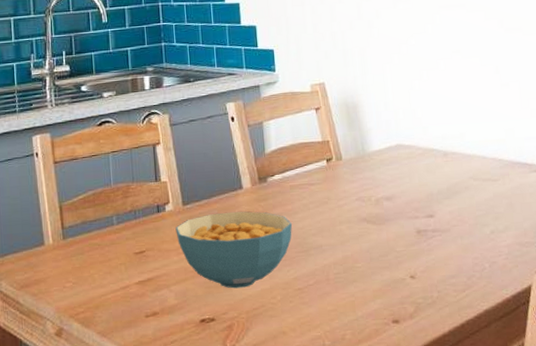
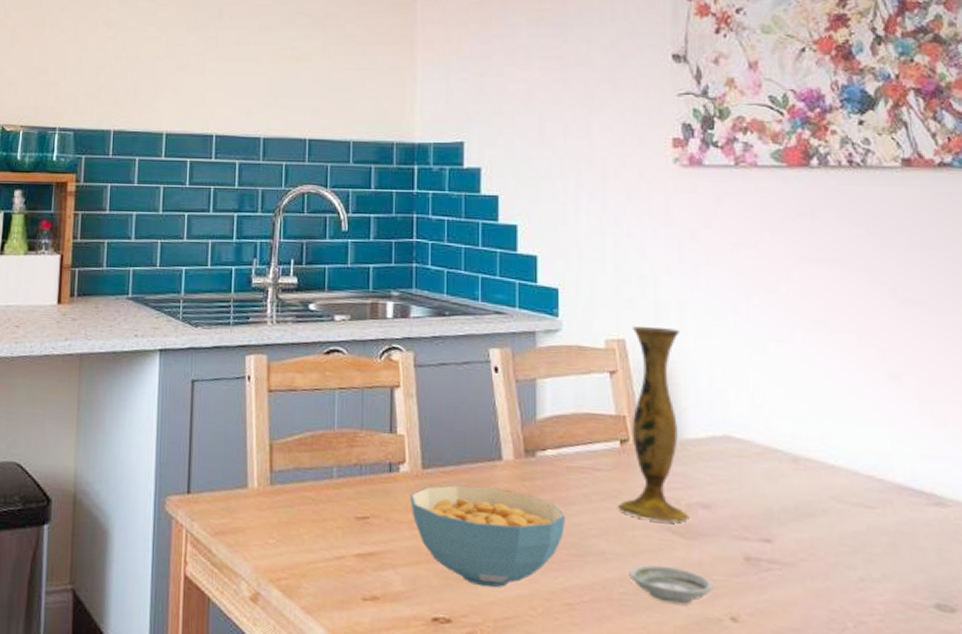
vase: none [328,70,378,215] -> present [618,327,690,522]
saucer: none [339,247,398,274] -> present [629,564,713,605]

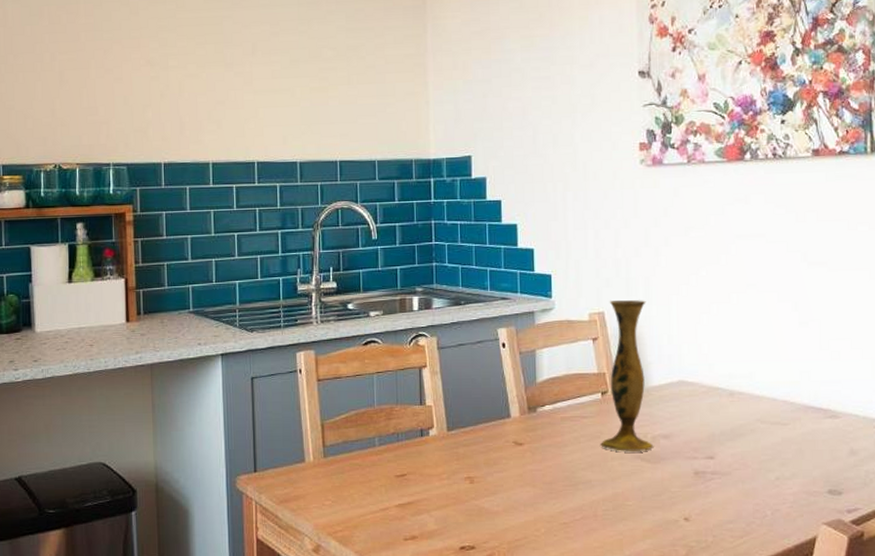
cereal bowl: present [410,485,566,588] -> none [438,440,561,518]
saucer: present [629,564,713,605] -> none [609,485,672,513]

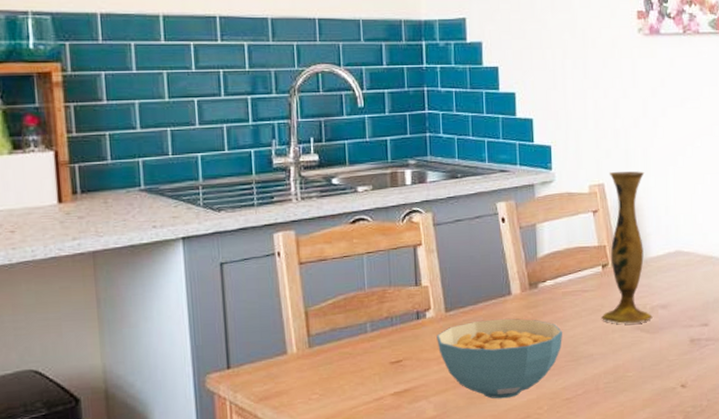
cereal bowl: none [438,440,561,518] -> present [436,318,563,399]

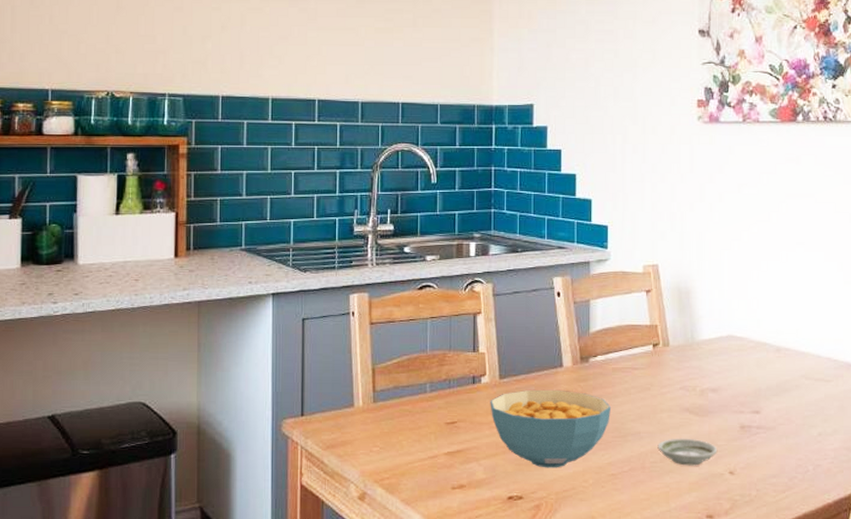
vase: present [602,171,653,324] -> none [650,254,702,404]
saucer: none [610,356,669,384] -> present [657,438,718,466]

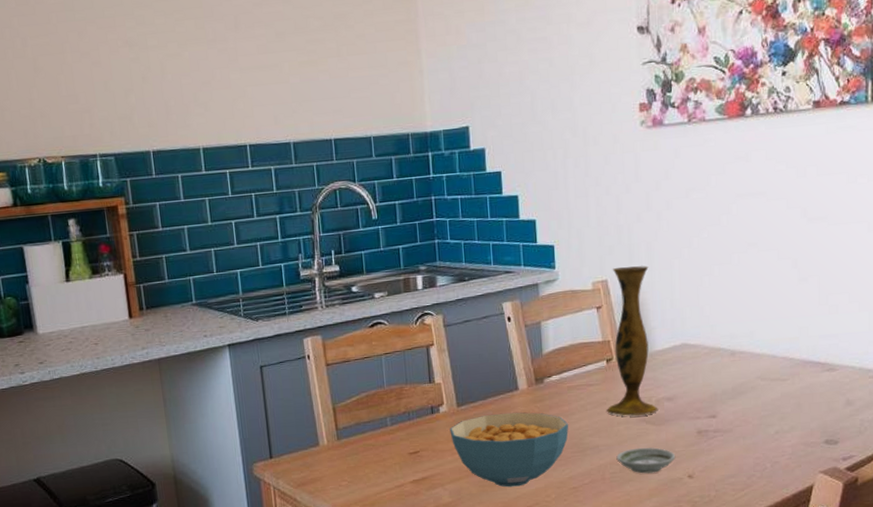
vase: none [650,254,702,404] -> present [607,265,658,416]

